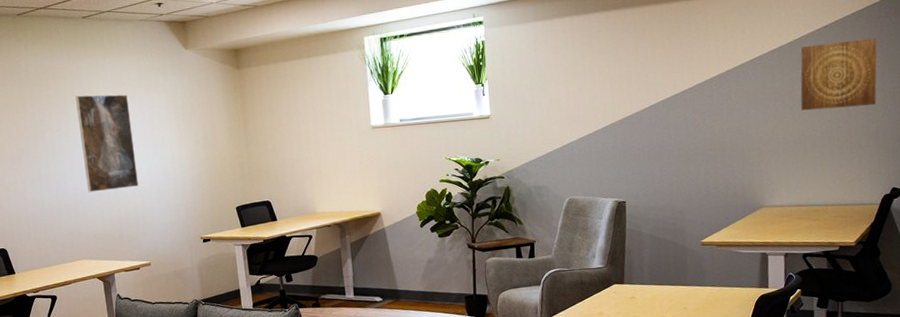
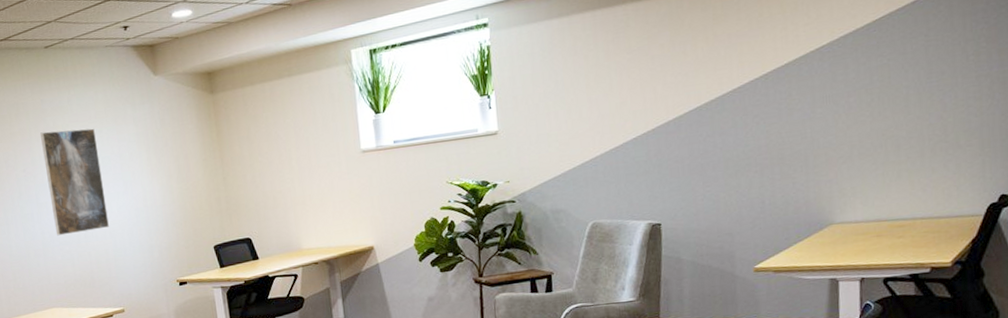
wall art: present [800,38,877,111] -> none [881,12,982,107]

